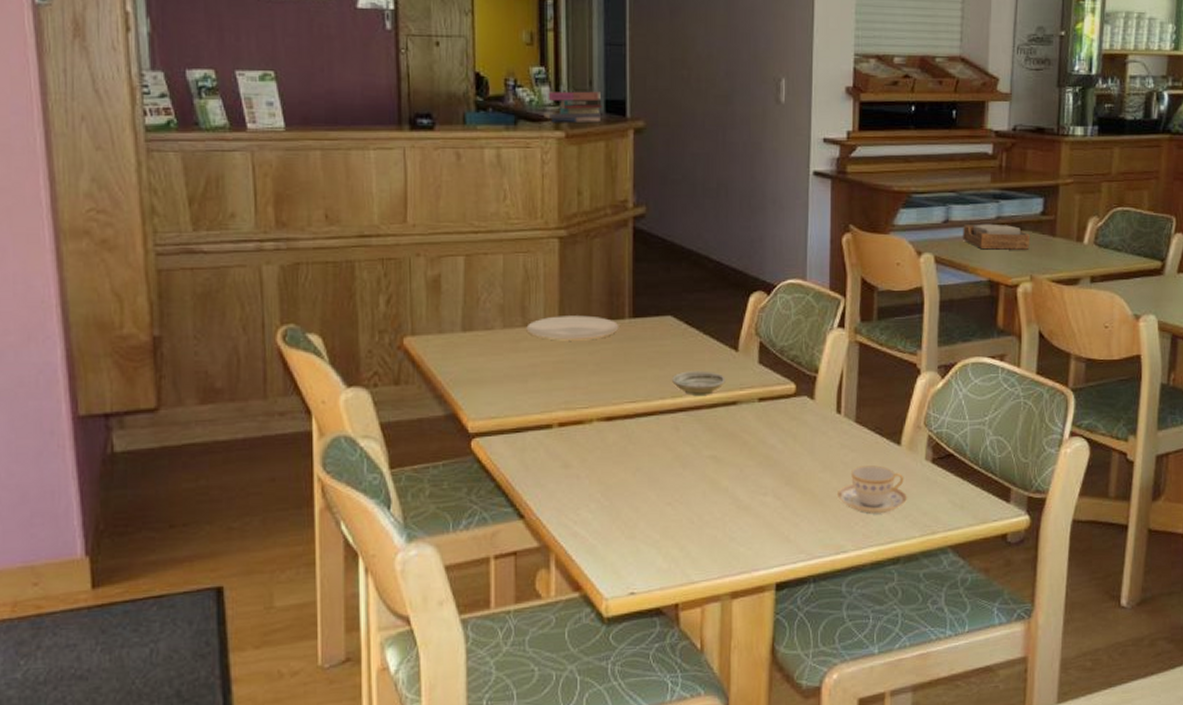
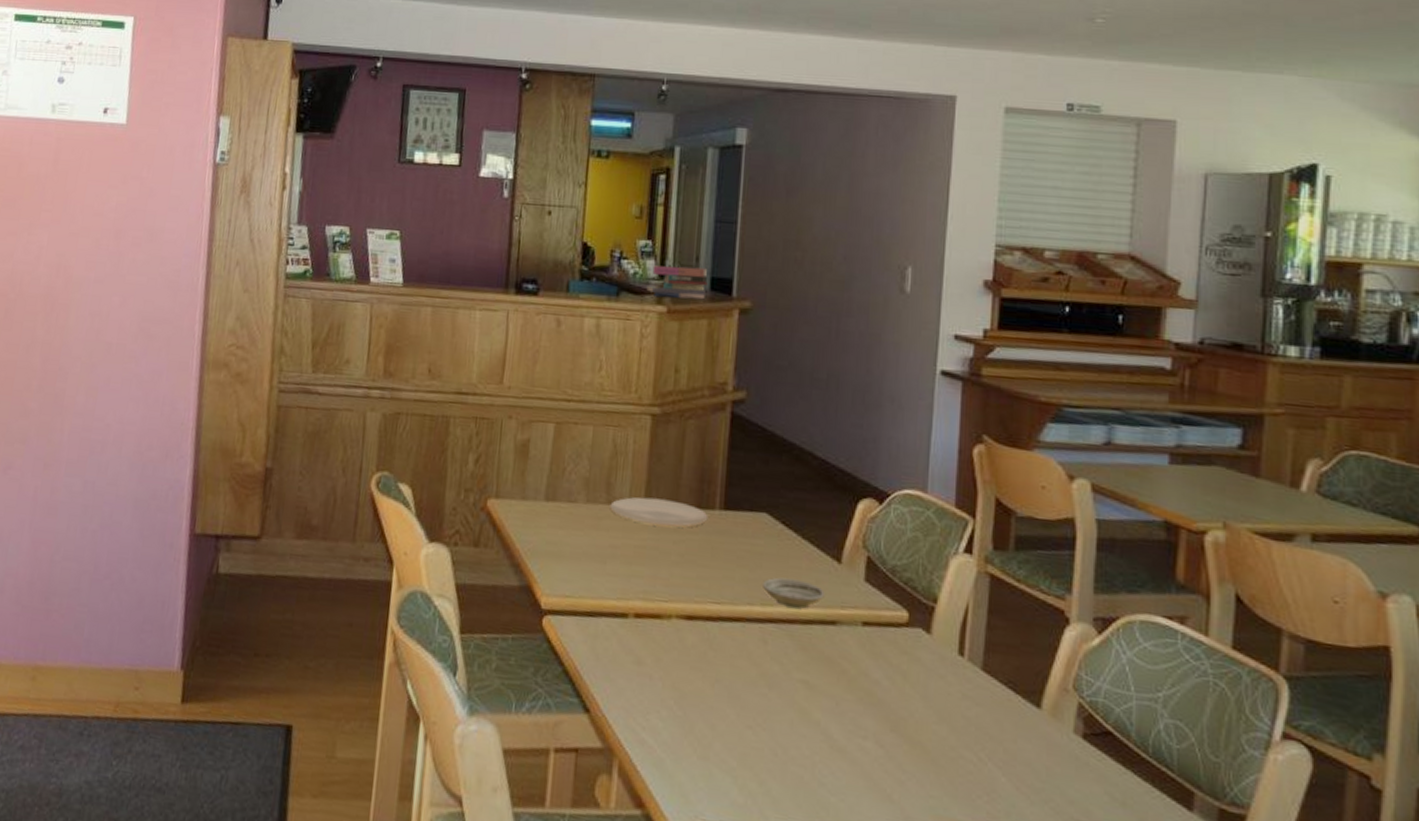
teacup: present [836,465,908,514] -> none [954,725,1049,791]
napkin holder: present [962,223,1031,250] -> none [1128,450,1224,490]

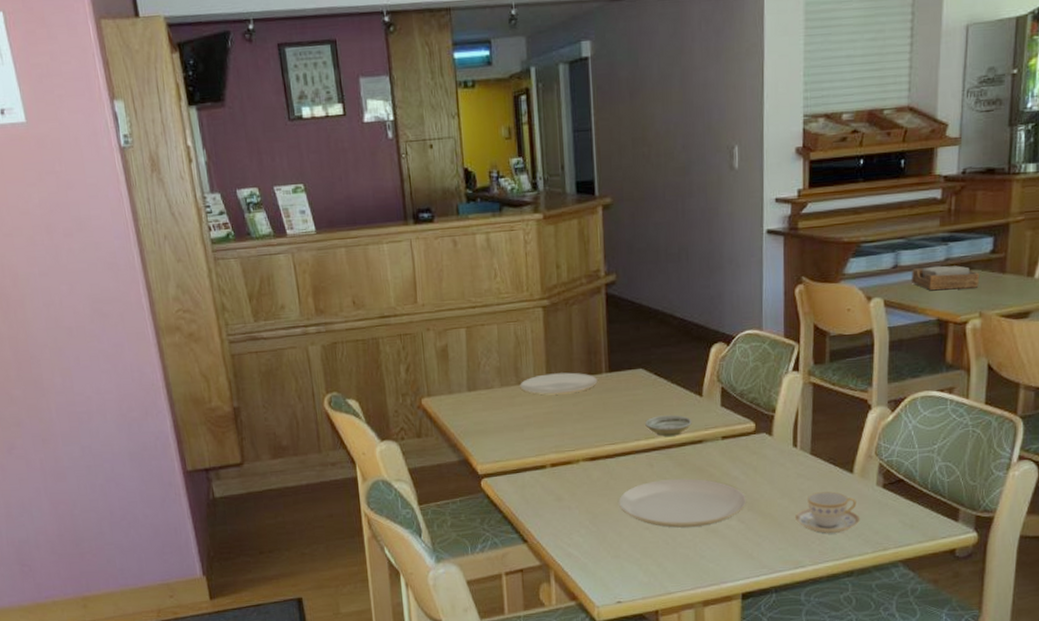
books: present [646,265,708,300] -> none [523,175,574,207]
plate: none [716,663,889,741] -> present [619,478,746,528]
teacup: none [954,725,1049,791] -> present [794,491,861,534]
napkin holder: none [1128,450,1224,490] -> present [911,265,980,291]

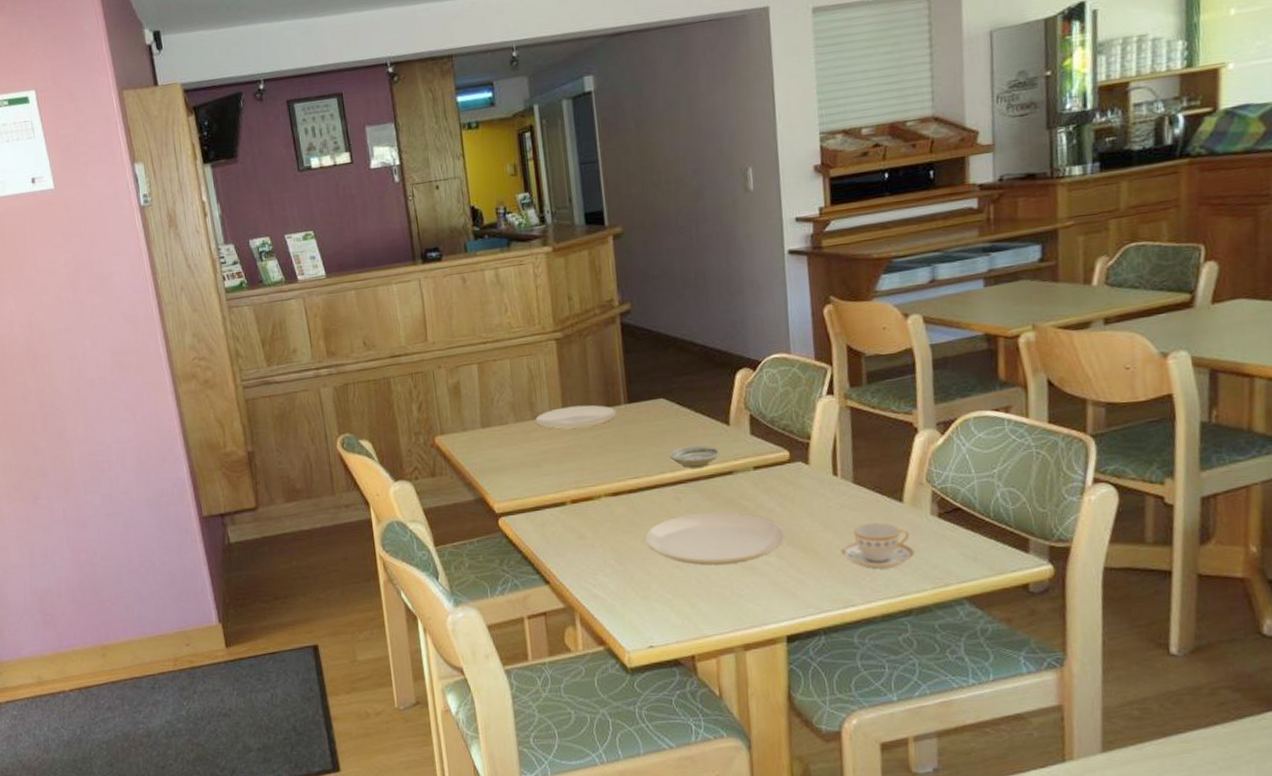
napkin holder: present [911,265,980,291] -> none [951,276,1030,305]

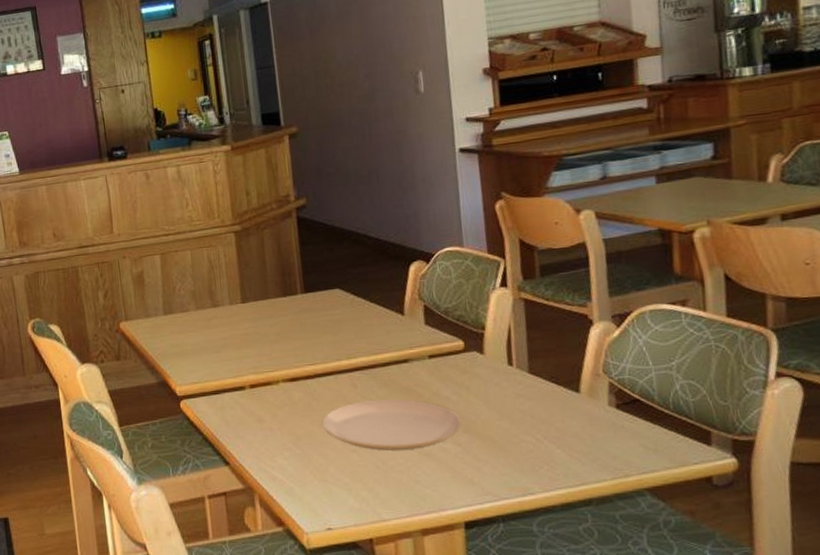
plate: present [535,404,617,429] -> none [215,294,294,317]
saucer: present [668,445,720,469] -> none [344,334,395,356]
teacup: present [840,522,916,569] -> none [516,412,594,458]

